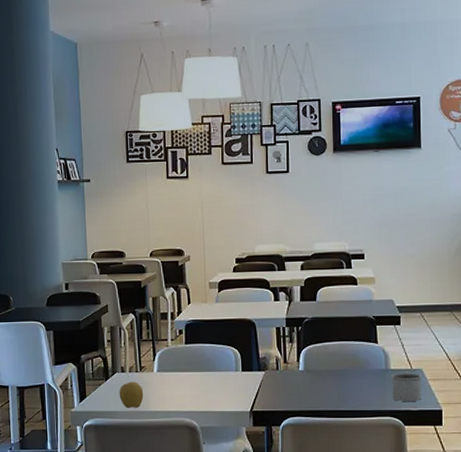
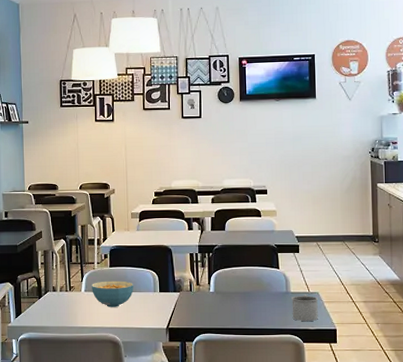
fruit: present [119,382,144,409] -> none [50,300,73,324]
cereal bowl: none [165,359,213,389] -> present [92,281,134,307]

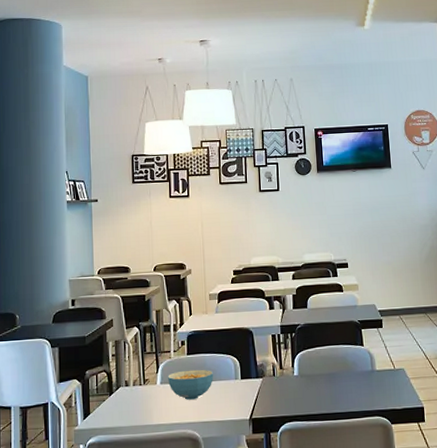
mug: present [292,293,319,321] -> none [377,371,405,401]

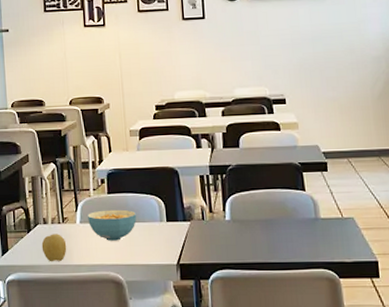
fruit: none [123,395,147,424] -> present [41,234,67,262]

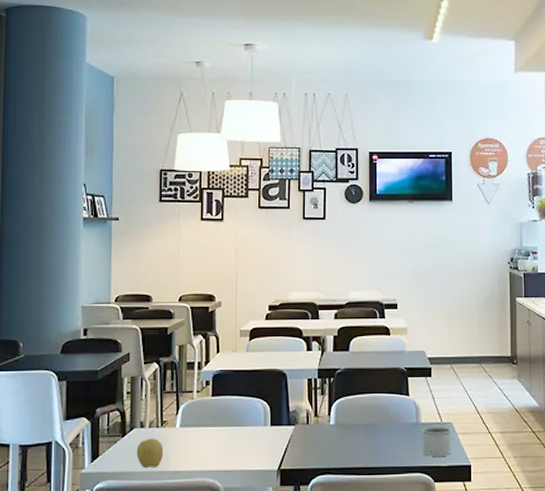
cereal bowl: present [88,209,137,241] -> none [189,413,241,446]
mug: none [322,219,355,252] -> present [422,424,452,457]

